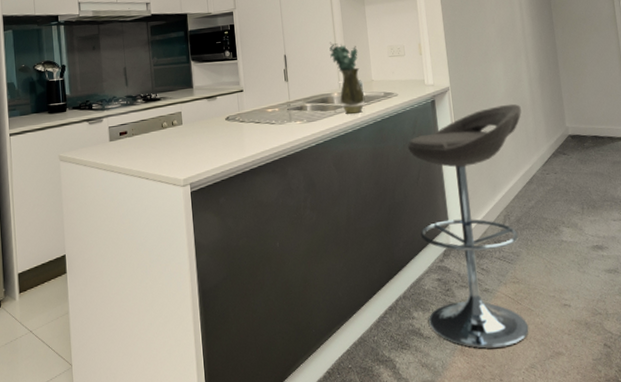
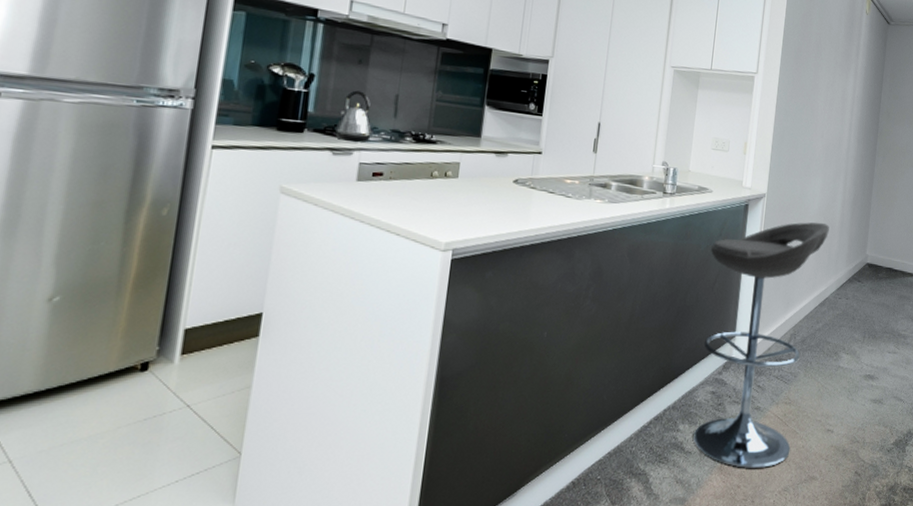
kettle: none [86,70,114,112] -> present [334,90,373,142]
vase: present [329,42,366,114] -> none [649,119,681,203]

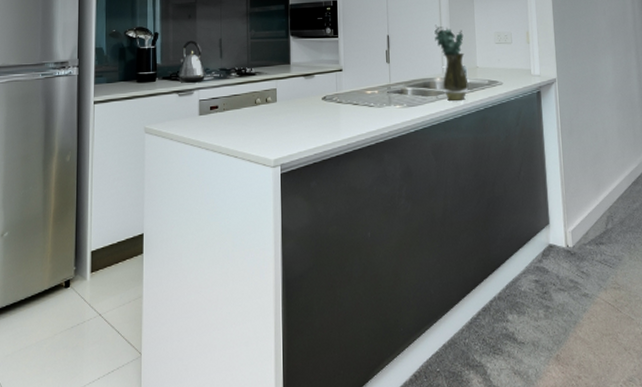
vase: none [649,119,681,203] -> present [434,24,469,101]
bar stool: present [693,222,830,468] -> none [509,99,629,358]

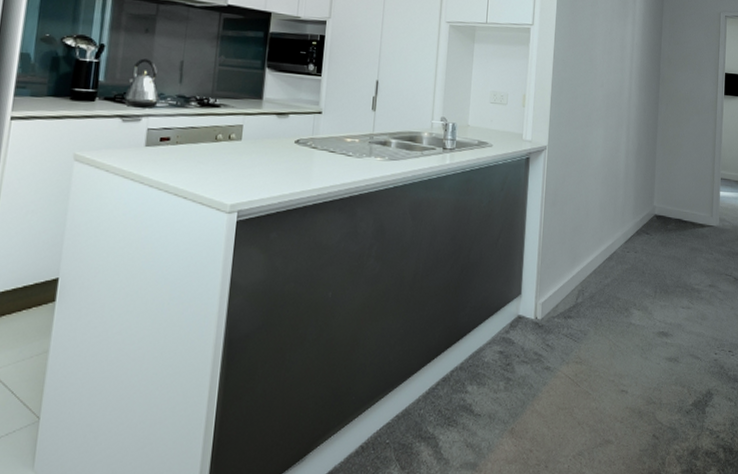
vase: present [434,24,469,101] -> none [427,75,458,159]

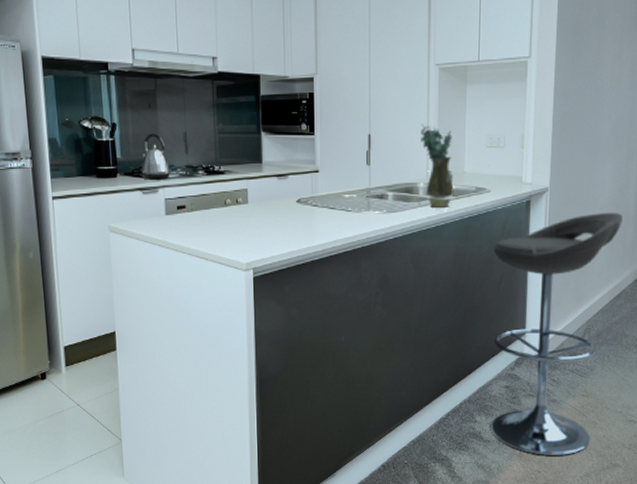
vase: none [427,75,458,159] -> present [420,124,454,207]
bar stool: none [482,173,614,431] -> present [491,212,623,455]

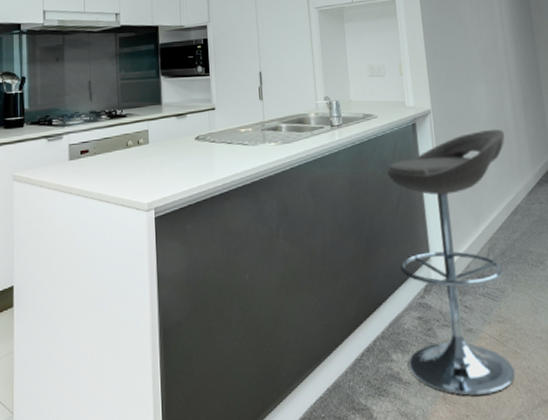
kettle: present [140,133,171,180] -> none [46,83,76,128]
vase: present [420,124,454,207] -> none [307,59,344,136]

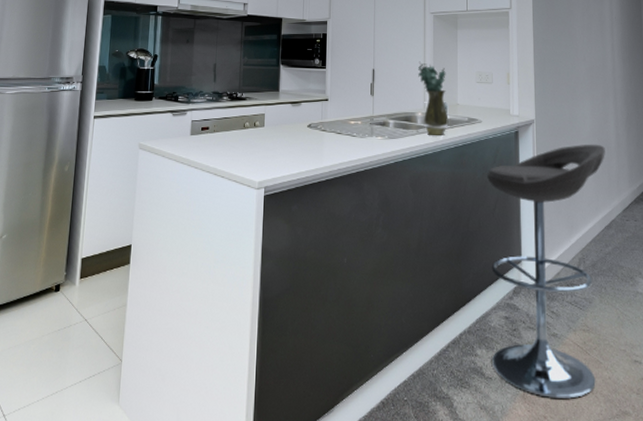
vase: none [307,59,344,136] -> present [418,61,449,135]

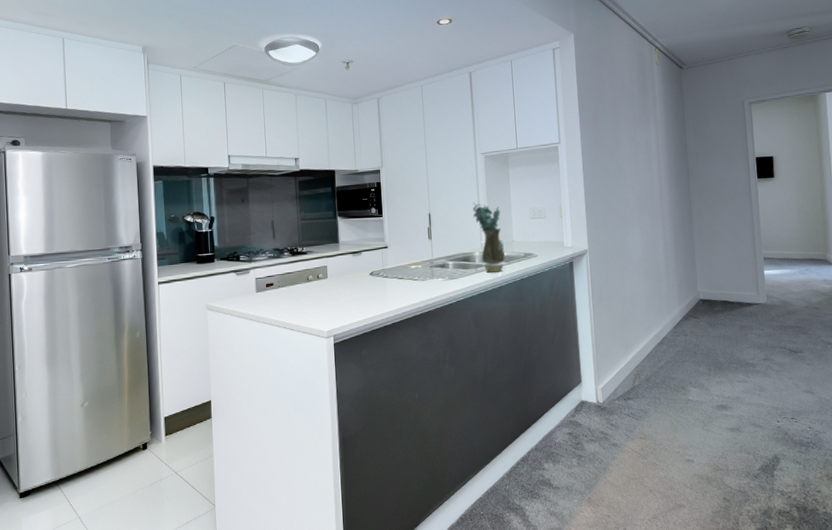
bar stool: present [486,144,605,399] -> none [544,267,656,500]

